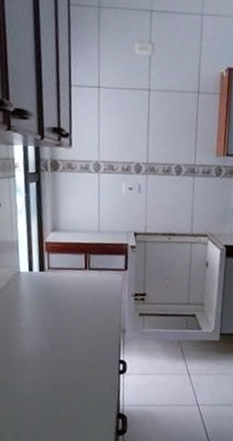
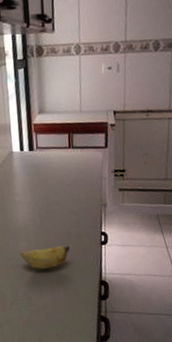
banana: none [25,376,84,405] -> present [20,245,70,270]

